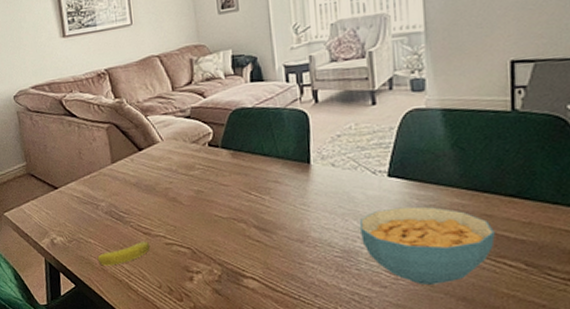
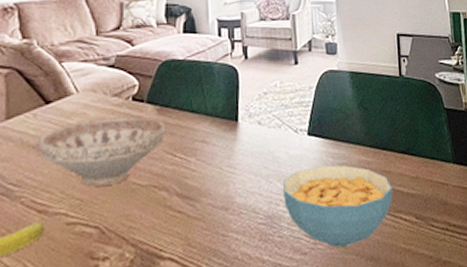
decorative bowl: none [137,160,241,217] -> present [38,116,166,187]

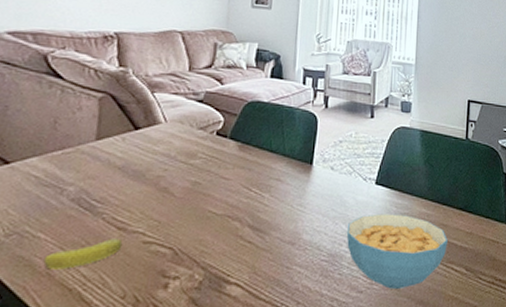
decorative bowl: present [38,116,166,187] -> none [124,149,245,211]

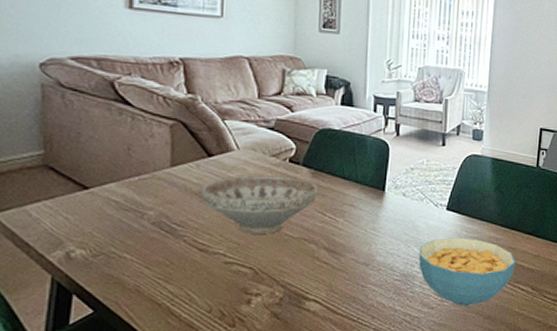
banana: present [43,239,122,270] -> none [132,260,204,287]
decorative bowl: none [124,149,245,211] -> present [200,175,318,234]

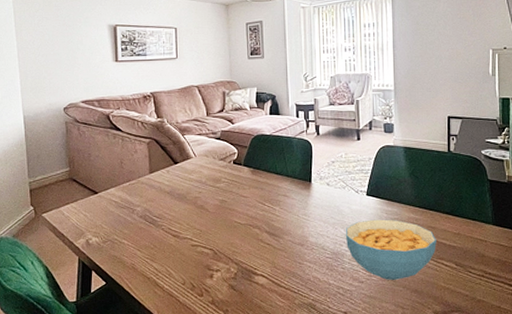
decorative bowl: present [200,175,318,234] -> none [171,175,258,222]

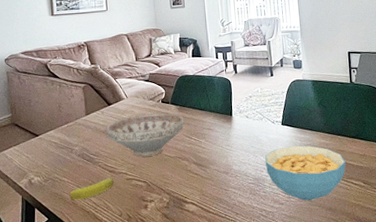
banana: none [129,243,177,265] -> present [69,178,113,200]
decorative bowl: none [171,175,258,222] -> present [106,113,184,157]

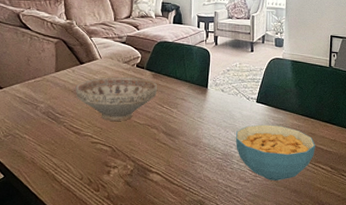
banana: present [69,178,113,200] -> none [29,140,77,159]

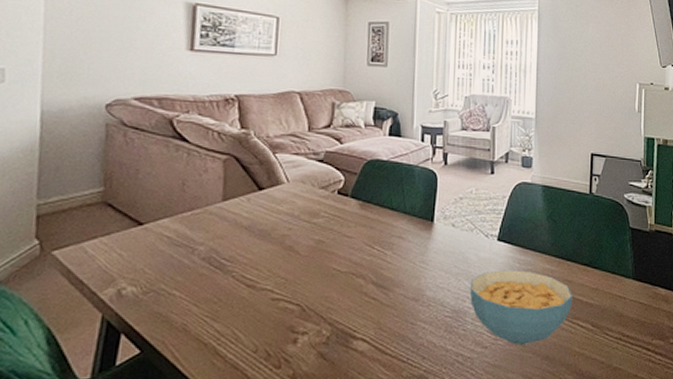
decorative bowl: present [75,77,158,121] -> none [250,208,367,268]

